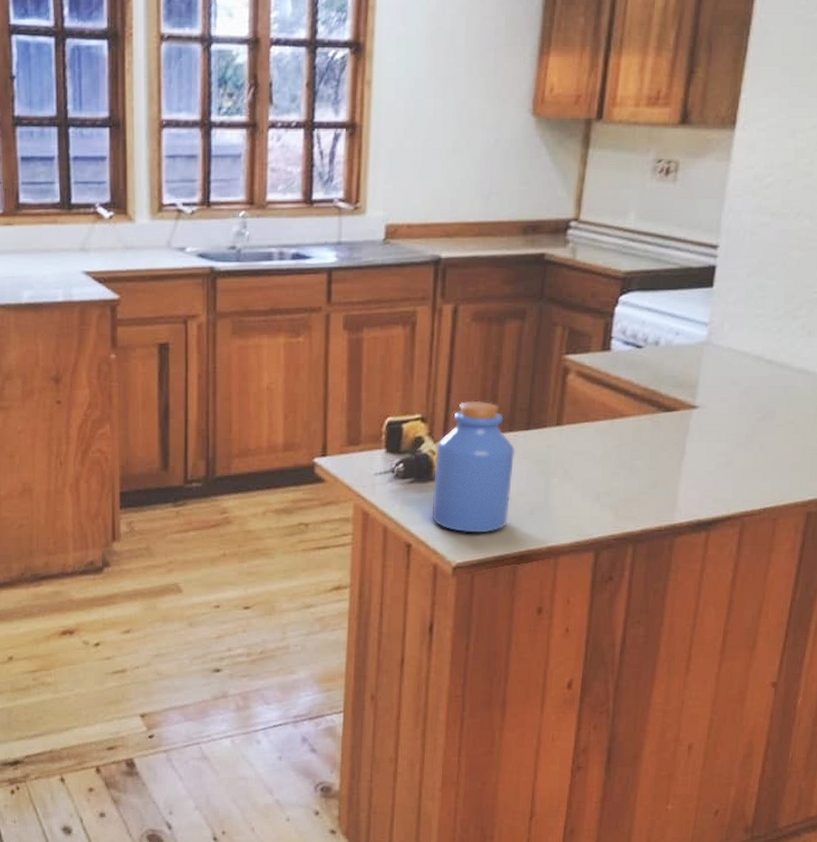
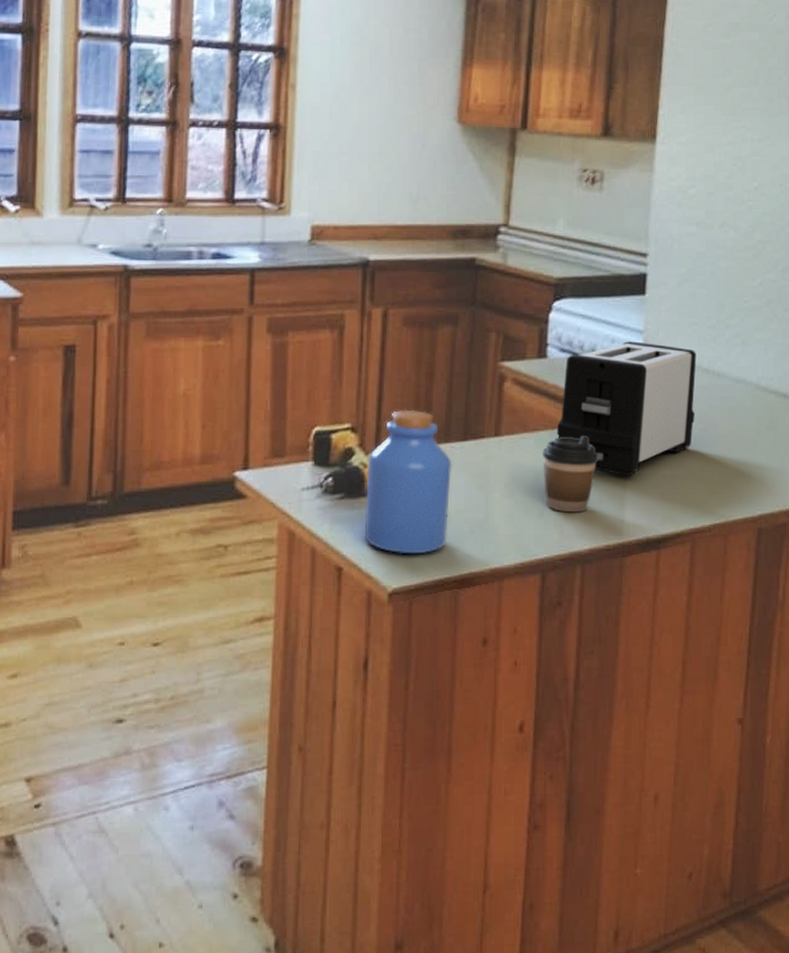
coffee cup: none [602,425,656,497] -> present [543,436,599,513]
toaster: none [616,333,760,462] -> present [556,341,697,475]

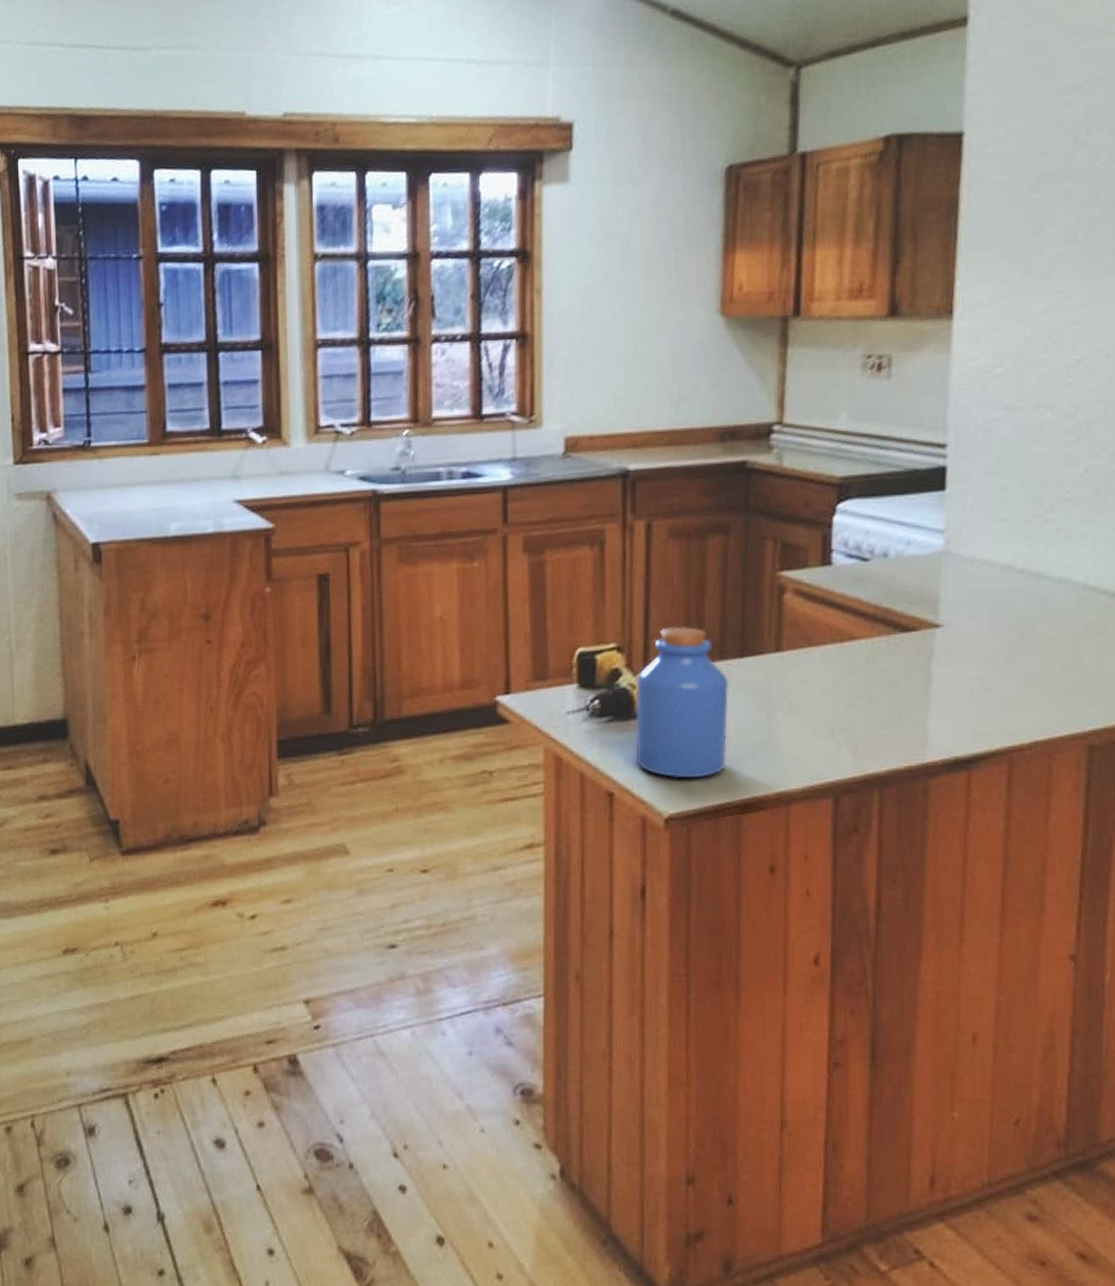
coffee cup: present [543,436,599,513] -> none [830,648,896,732]
toaster: present [556,341,697,475] -> none [845,542,1009,690]

